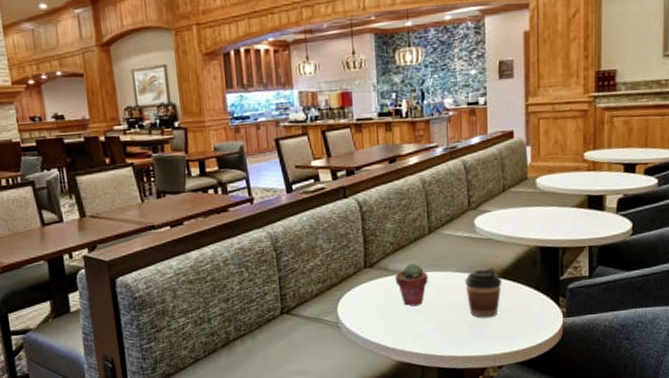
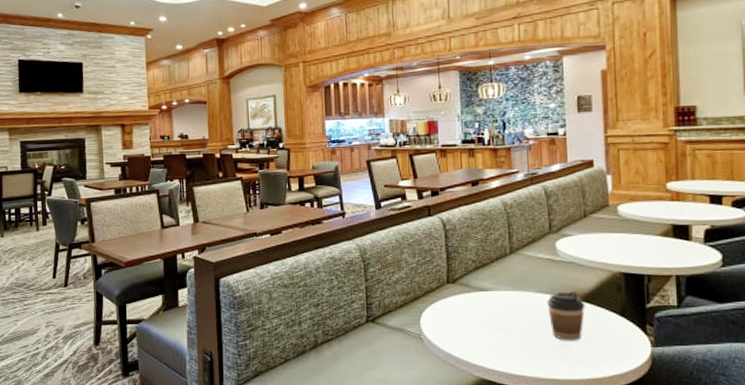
potted succulent: present [395,263,428,307] -> none [477,281,510,324]

